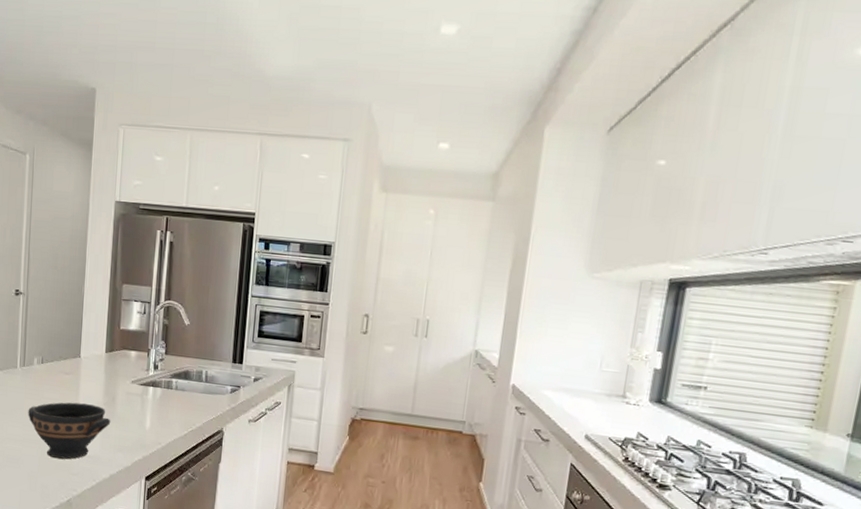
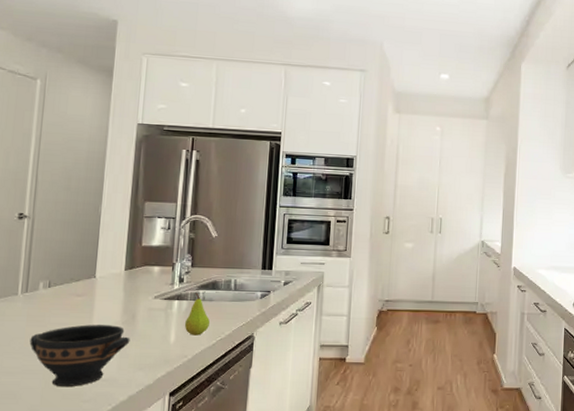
fruit: none [158,381,182,425] -> present [184,292,210,336]

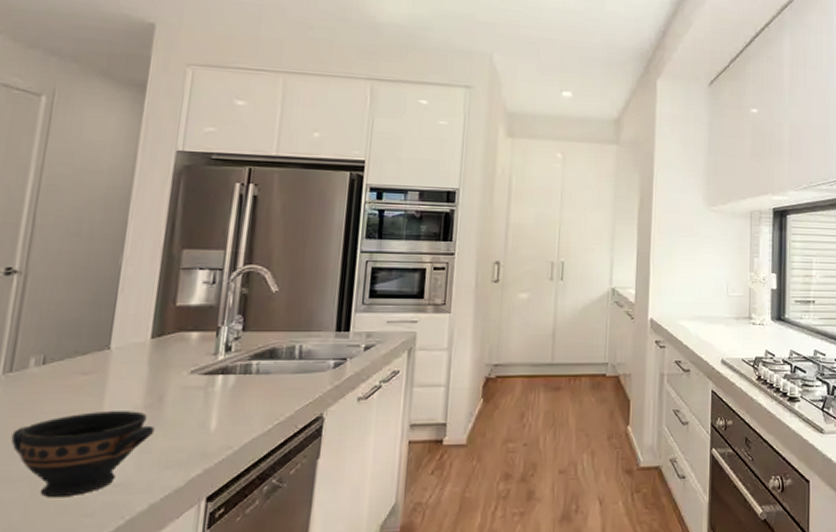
fruit: present [184,292,210,336] -> none [230,364,265,420]

